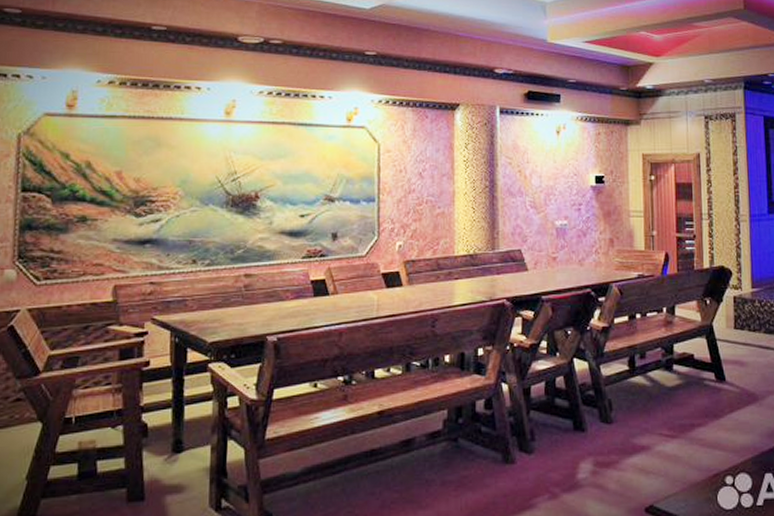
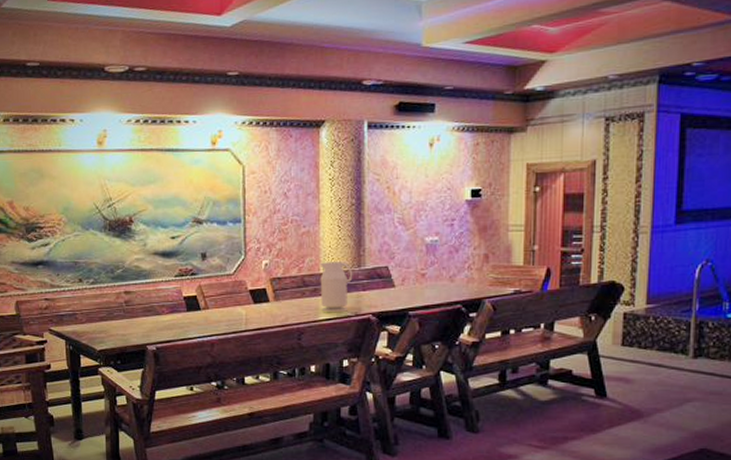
water jug: none [454,244,487,298] -> present [320,262,353,313]

